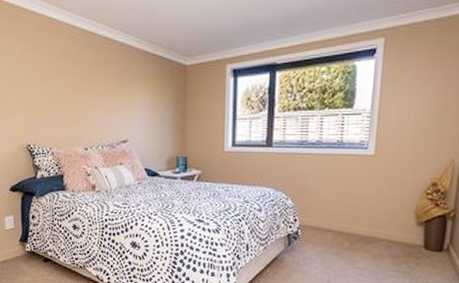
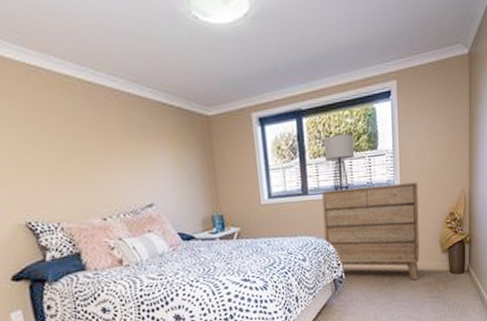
dresser: none [284,145,396,250] -> present [321,182,420,281]
lamp: none [294,90,329,147] -> present [323,134,355,191]

